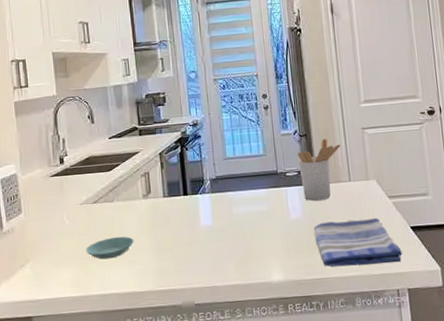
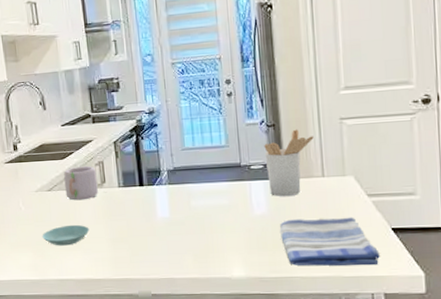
mug: none [110,177,152,212] -> present [64,165,106,201]

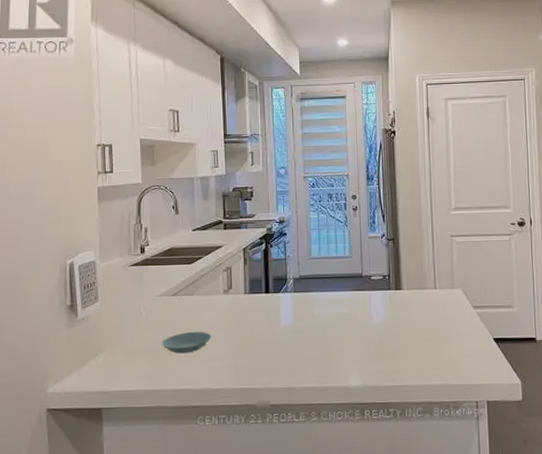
mug: present [64,165,106,201] -> none [190,271,232,306]
utensil holder: present [264,129,314,197] -> none [384,244,428,307]
dish towel: present [280,217,380,266] -> none [396,327,483,375]

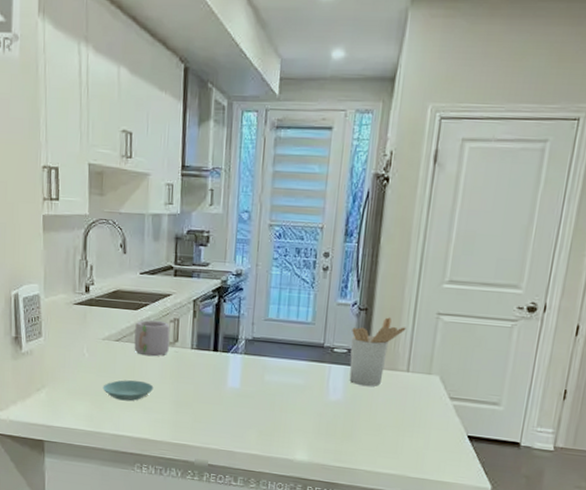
mug: none [190,271,232,306] -> present [134,320,177,357]
utensil holder: none [384,244,428,307] -> present [349,317,406,387]

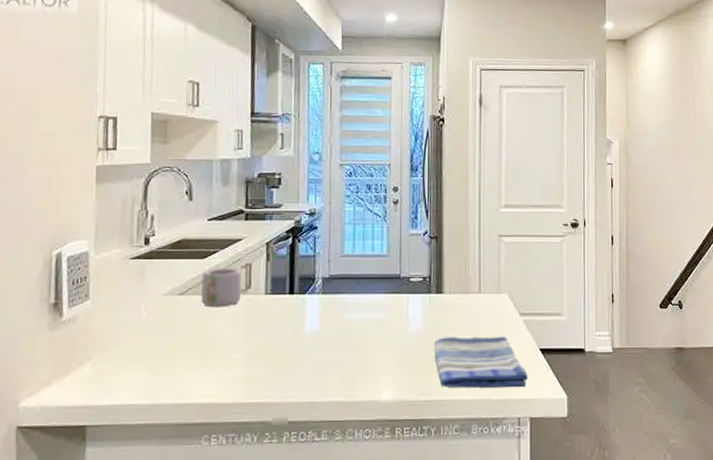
saucer: present [102,380,154,401] -> none [163,336,224,362]
utensil holder: present [349,317,406,387] -> none [425,243,473,313]
dish towel: none [352,410,450,470] -> present [434,336,528,388]

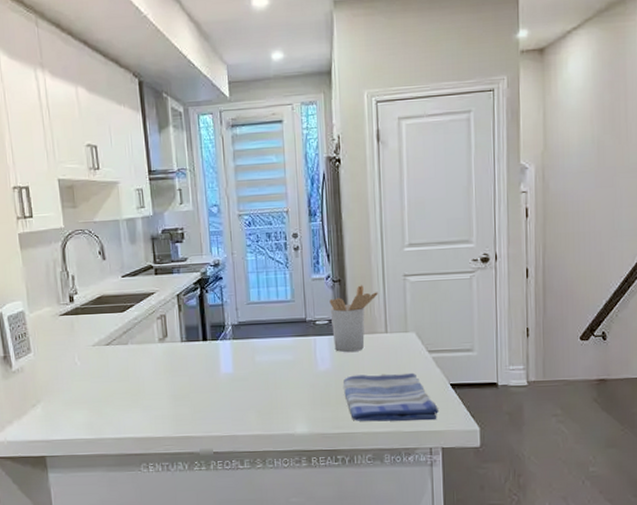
mug: present [201,267,250,308] -> none [123,319,168,356]
utensil holder: none [425,243,473,313] -> present [329,285,378,353]

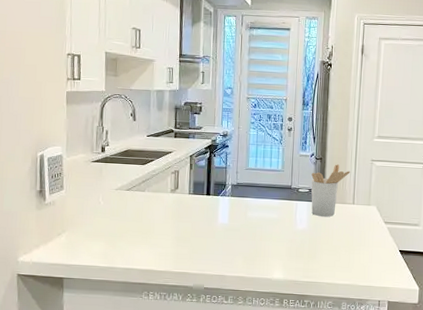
dish towel: present [343,372,438,422] -> none [315,235,388,278]

